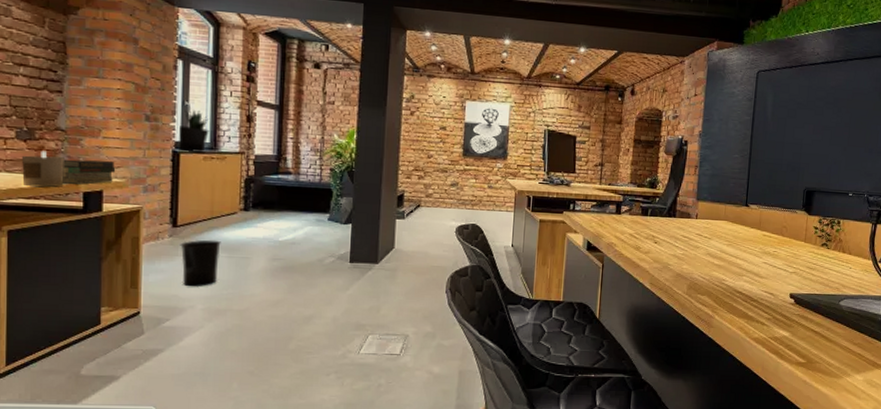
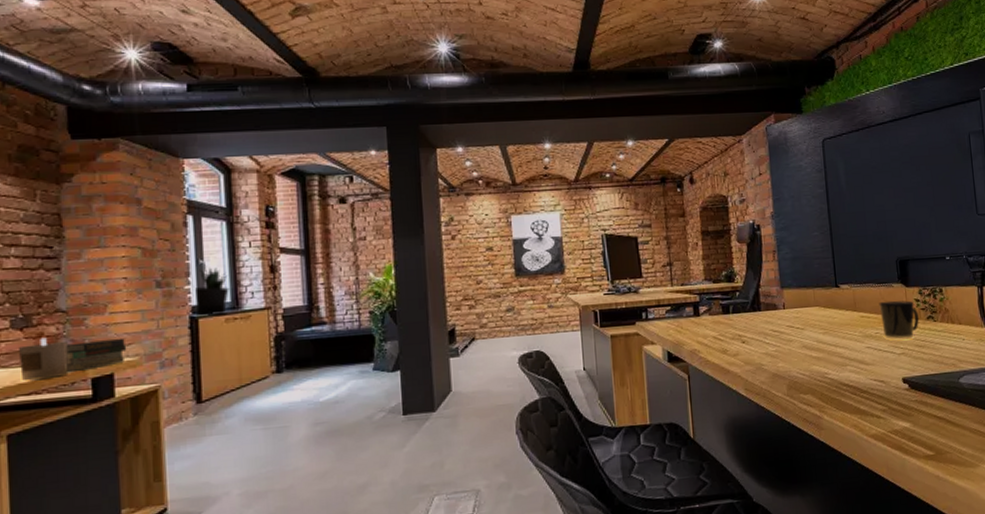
waste bin: present [180,239,221,287] -> none [207,411,254,470]
mug: none [780,224,815,261] -> present [879,300,919,340]

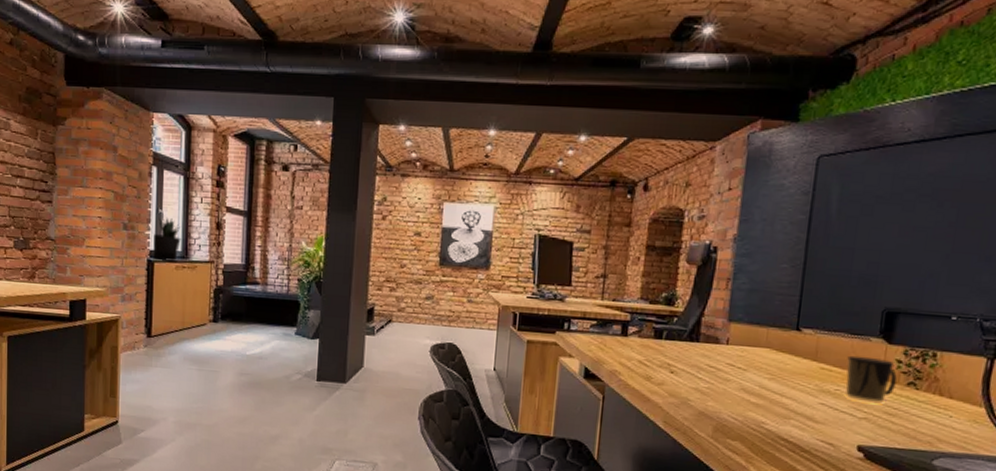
candle: present [19,337,69,382] -> none [19,260,54,296]
books: present [66,339,127,373] -> none [52,268,98,293]

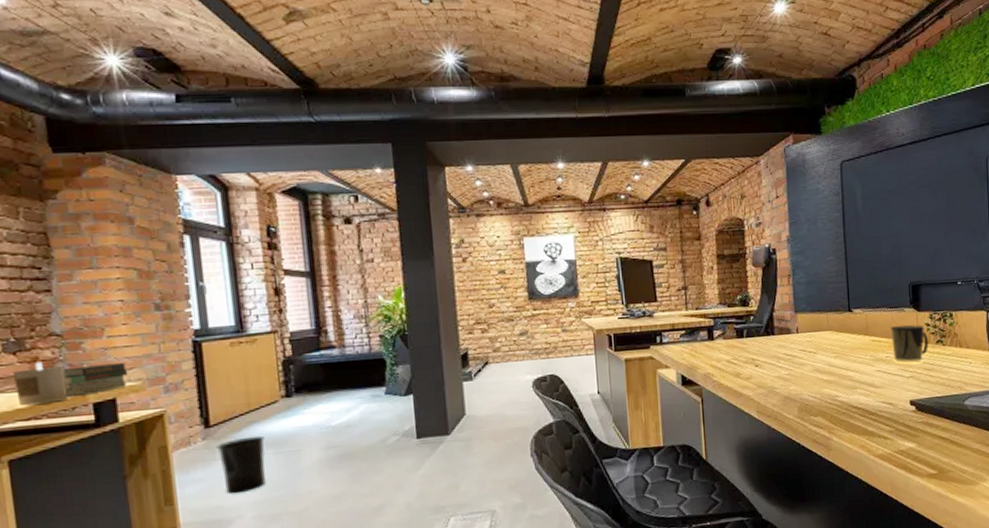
candle: none [19,260,54,296] -> present [13,362,69,407]
books: none [52,268,98,293] -> present [63,363,128,398]
planter: present [153,216,181,262] -> none [197,289,233,339]
waste bin: none [154,351,191,400] -> present [216,435,266,493]

